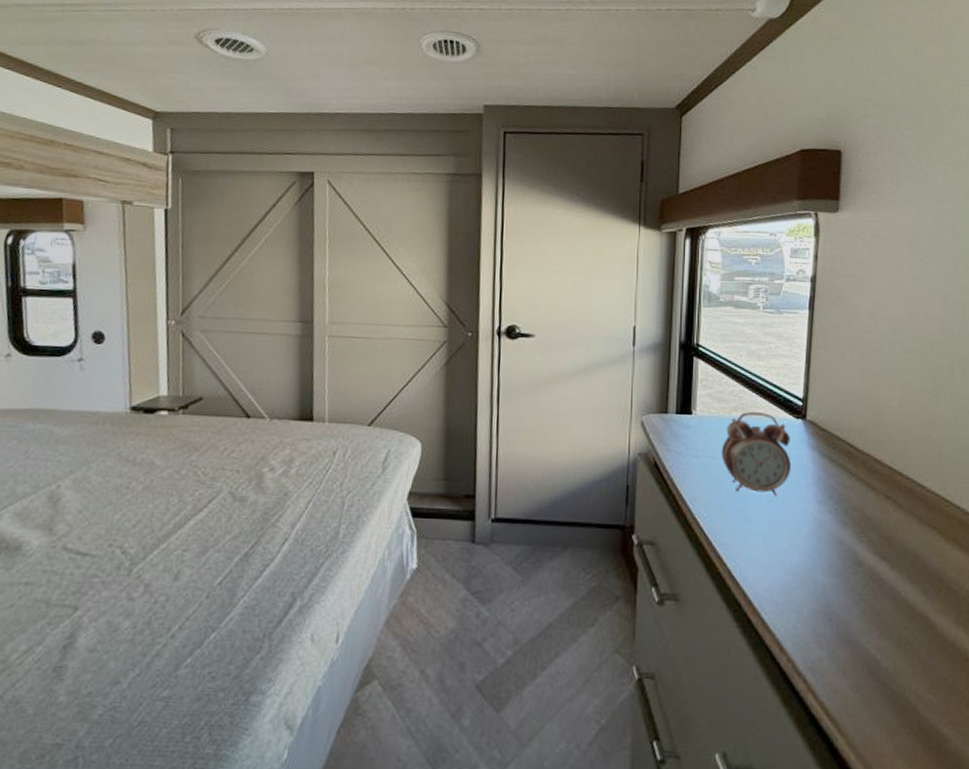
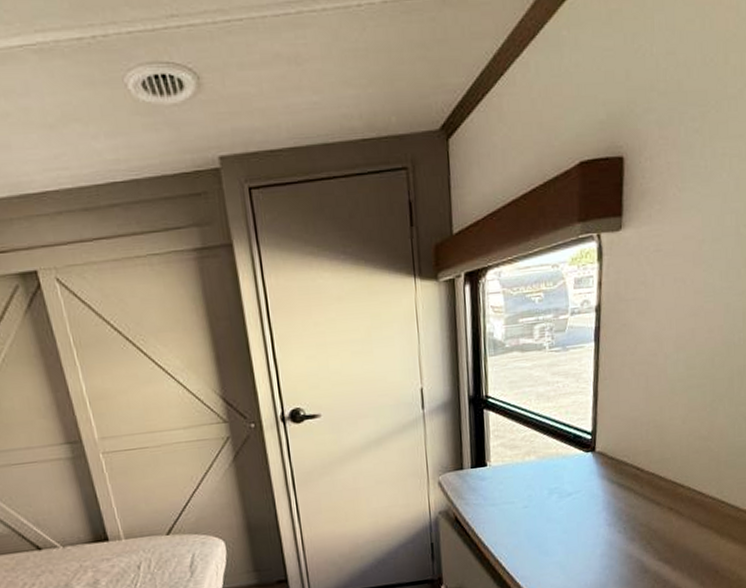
alarm clock: present [721,412,791,497] -> none [517,452,583,531]

